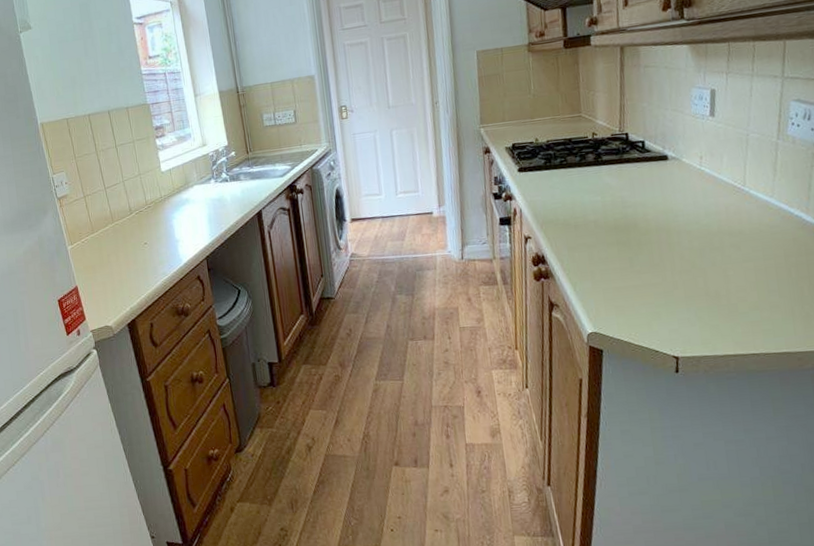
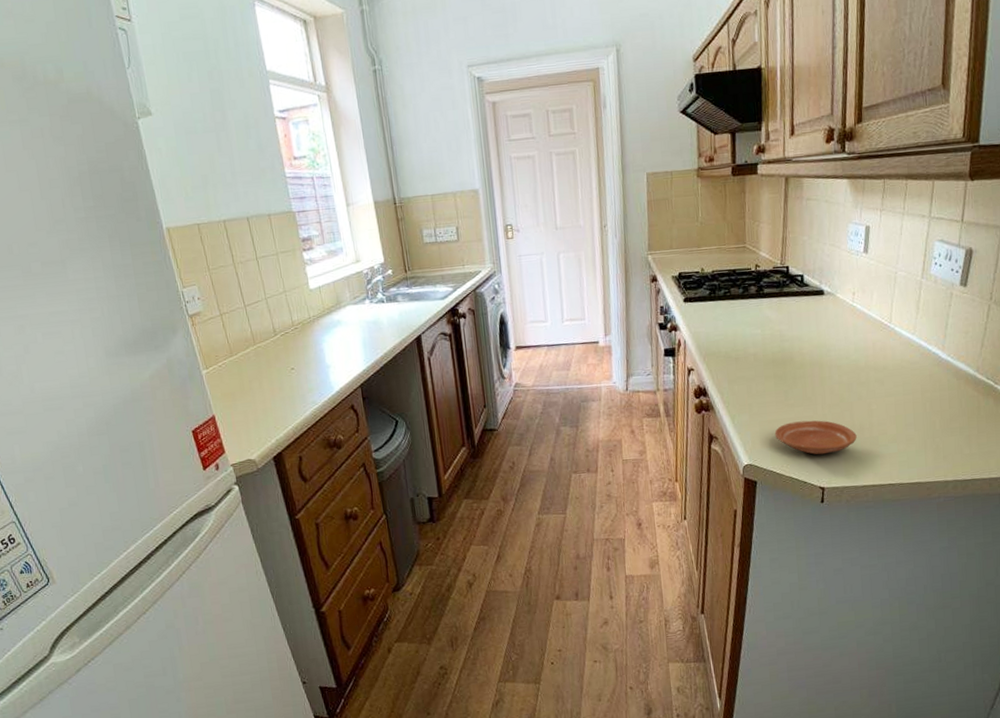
plate: none [620,287,713,323] -> present [774,420,857,455]

